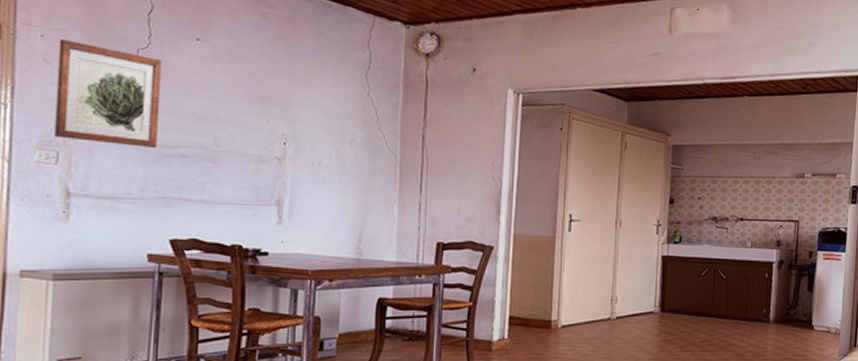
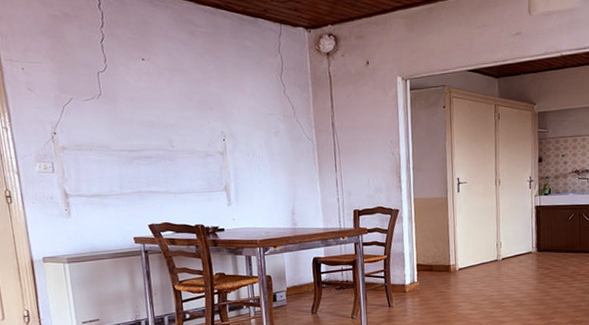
wall art: present [54,38,162,148] -> none [36,69,126,153]

